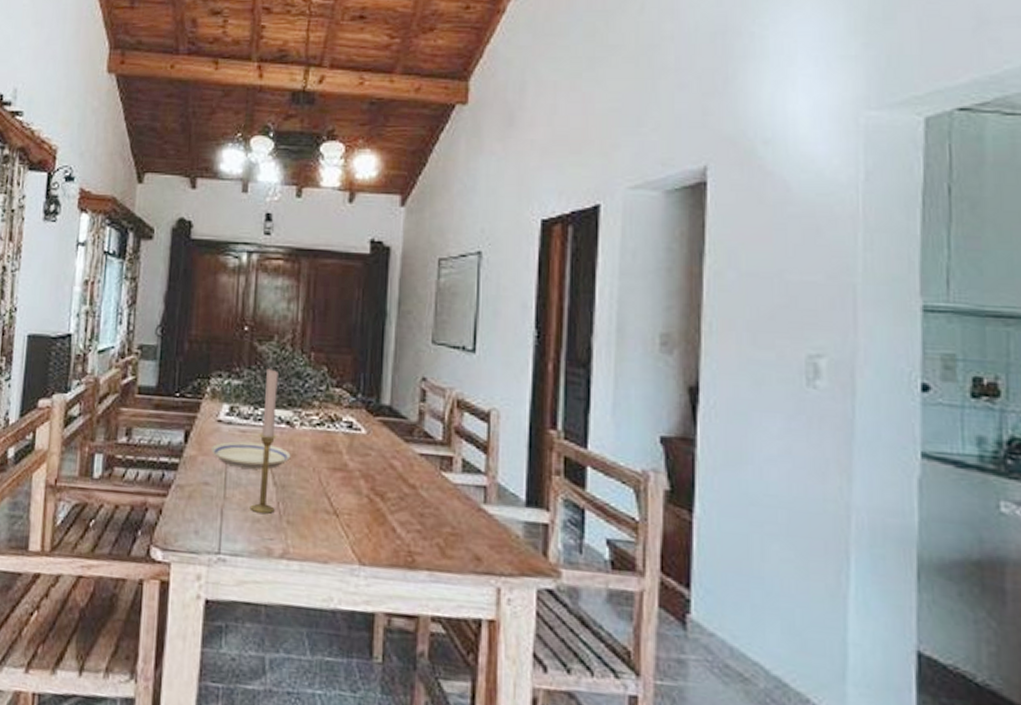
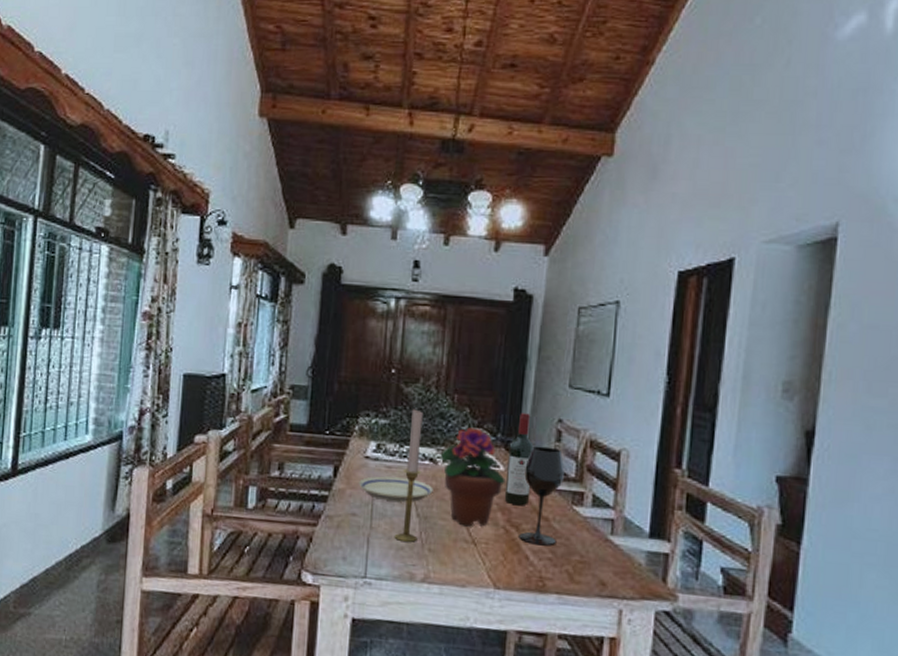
potted flower: none [298,387,368,496] -> present [441,427,505,527]
wine bottle: none [367,371,397,473] -> present [504,413,534,506]
wineglass: none [384,406,431,517] -> present [519,446,564,546]

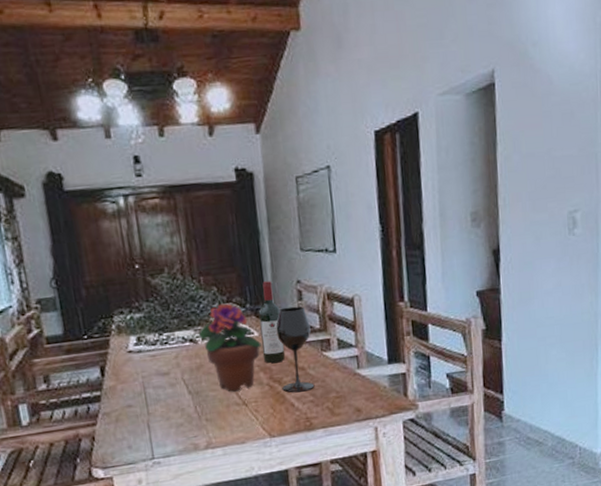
plate: present [359,476,433,502] -> none [128,362,199,387]
candlestick: present [394,409,423,542] -> none [163,297,194,419]

